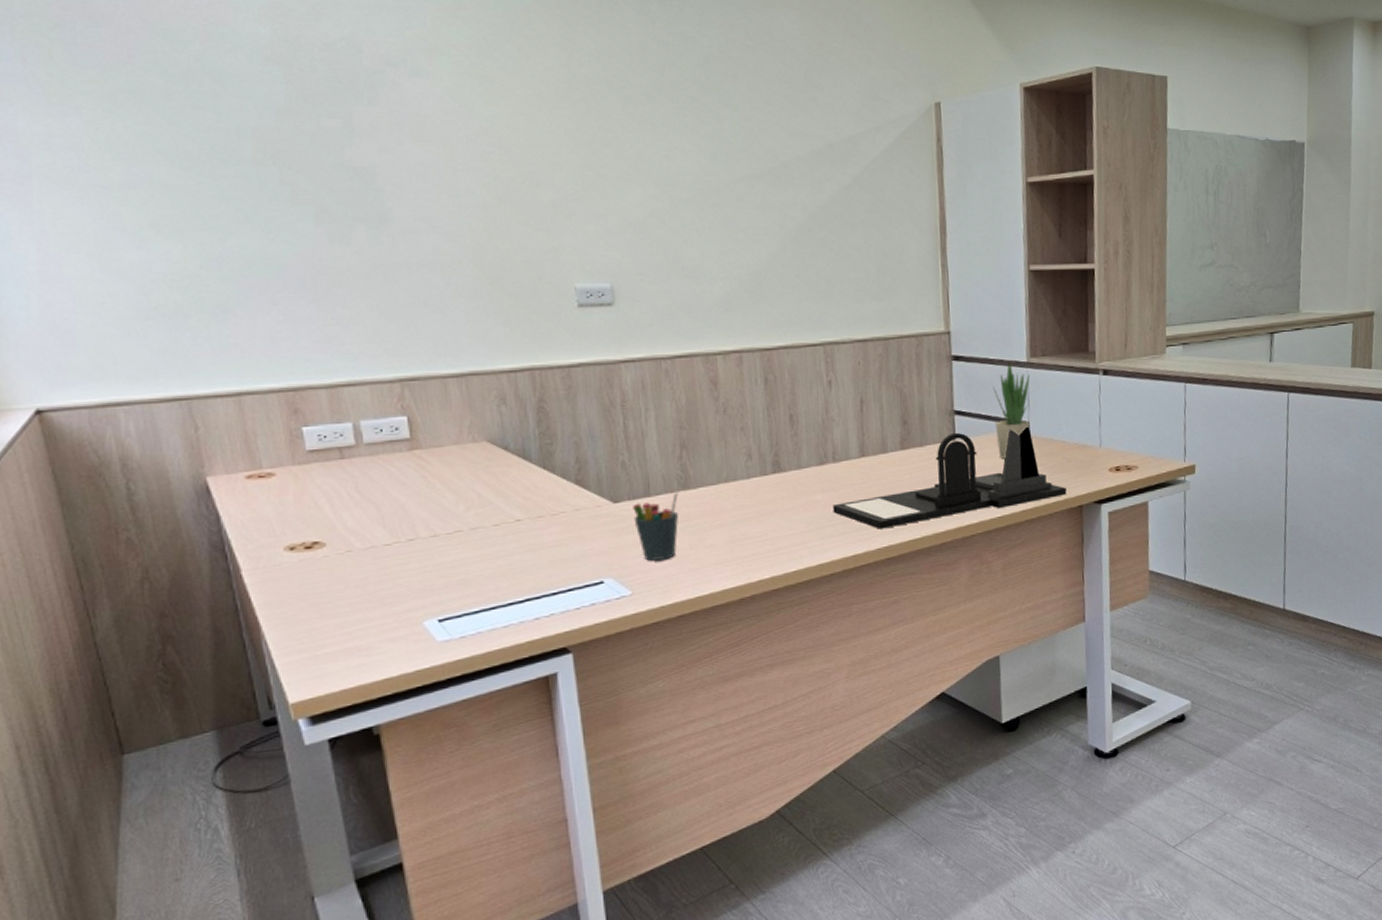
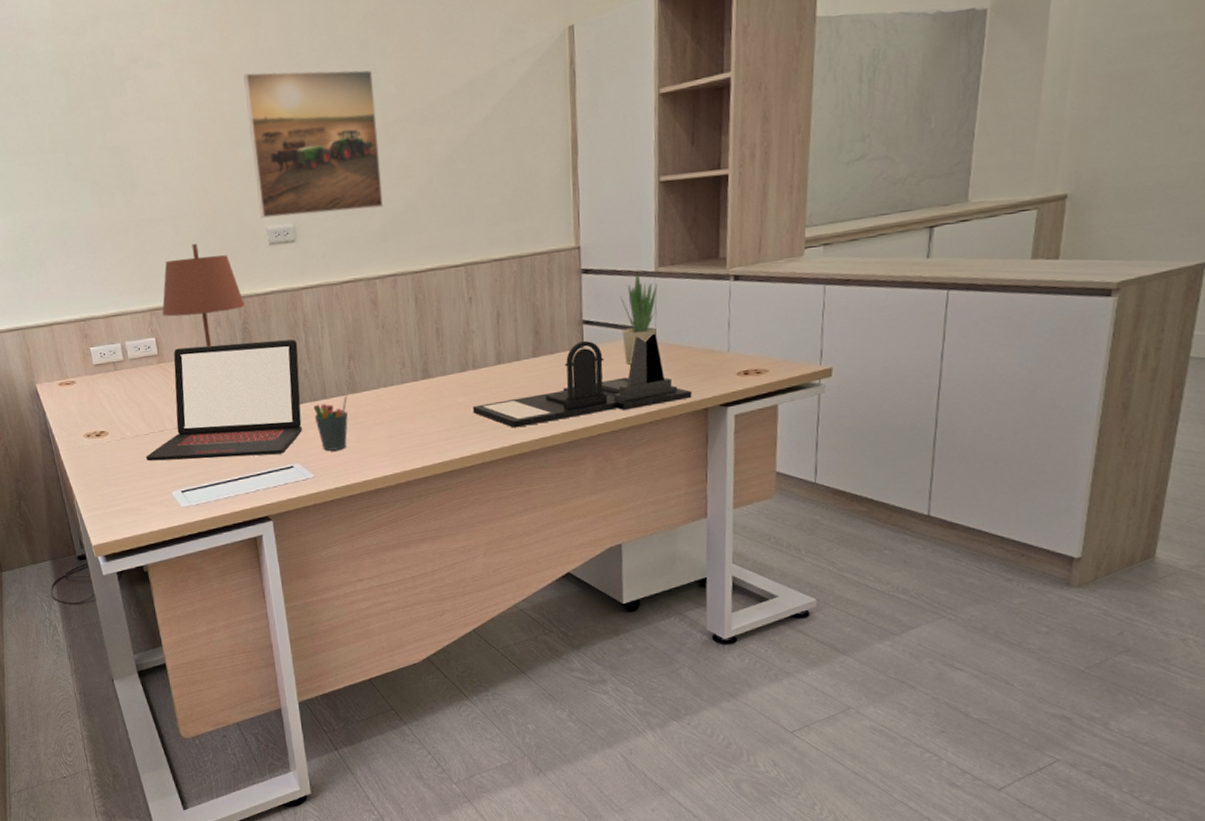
laptop: none [385,423,617,582] -> present [146,339,302,461]
table lamp: none [419,298,541,430] -> present [162,243,245,347]
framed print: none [548,100,727,275] -> present [243,69,384,218]

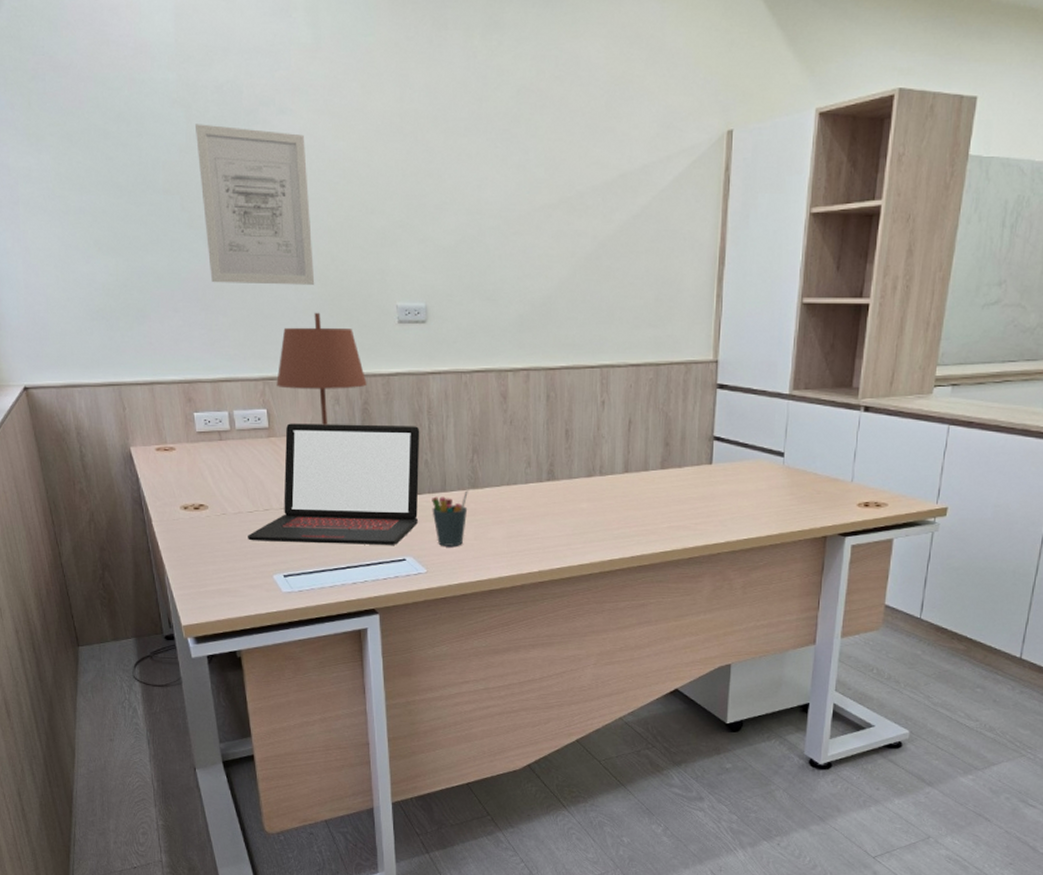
wall art: none [75,83,191,228] -> present [196,124,315,285]
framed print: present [243,69,384,218] -> none [384,134,523,297]
desk organizer: present [472,333,692,428] -> none [596,456,813,539]
potted plant: present [621,271,658,365] -> none [751,392,791,486]

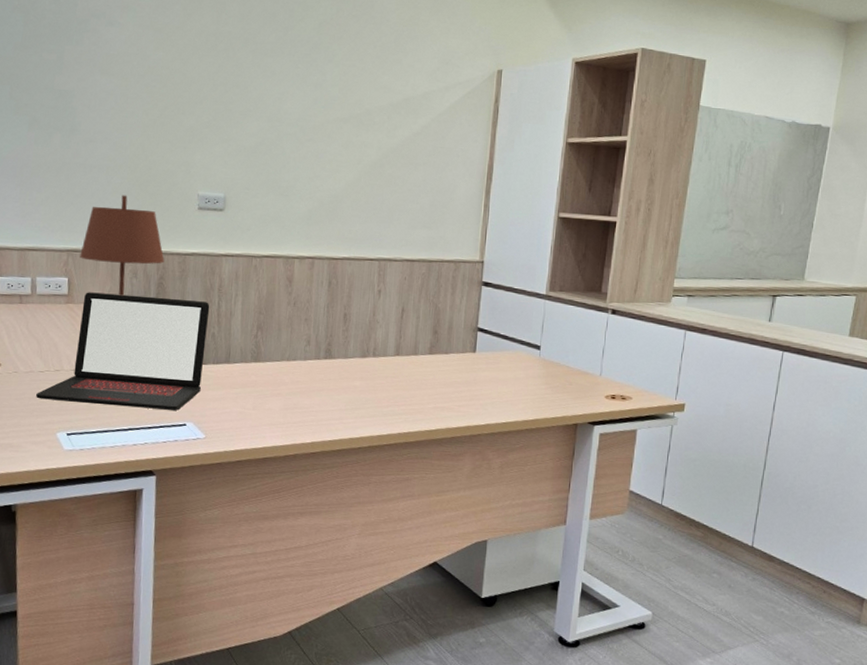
wall art: present [196,124,315,285] -> none [29,27,129,171]
pen holder: present [432,490,468,546] -> none [215,363,250,415]

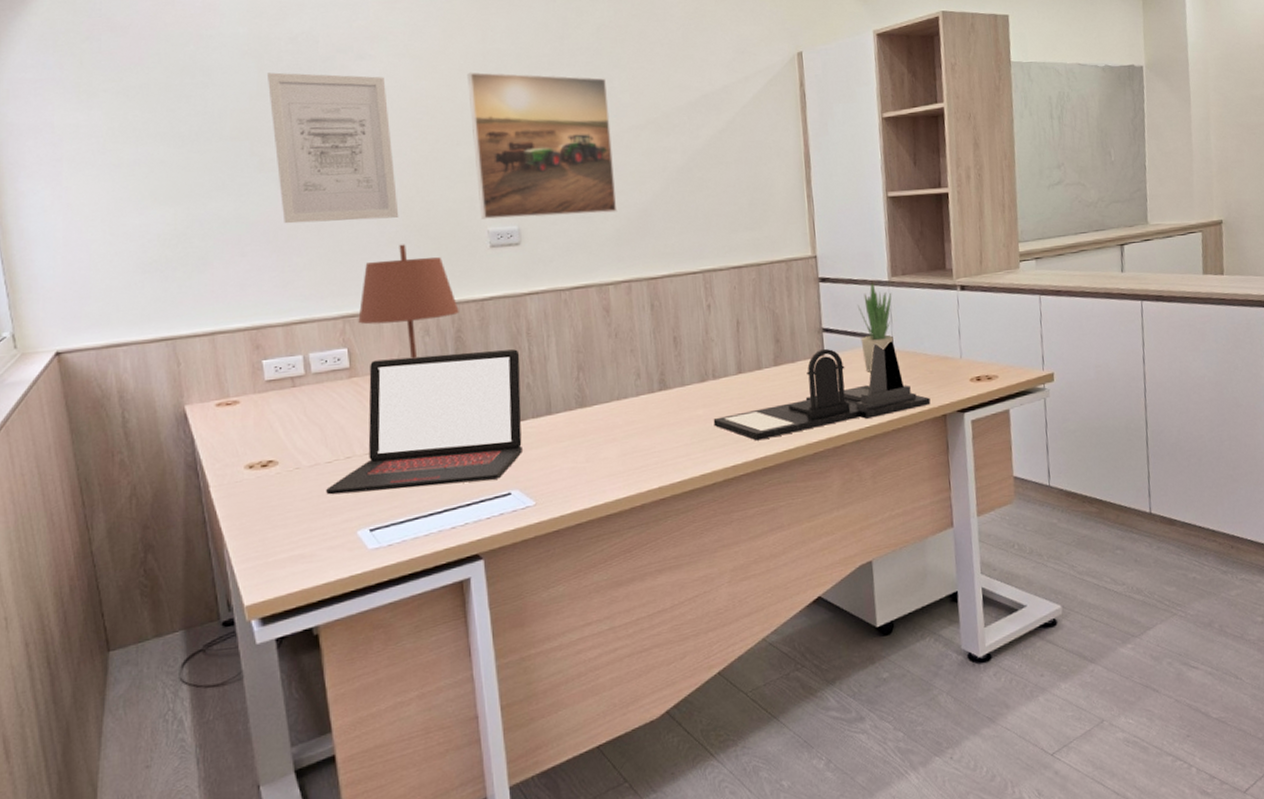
wall art: none [29,27,129,171] -> present [268,72,399,224]
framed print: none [194,49,320,194] -> present [467,72,618,219]
desk organizer: none [367,346,565,418] -> present [713,340,931,441]
potted plant: none [510,292,547,374] -> present [858,280,894,372]

